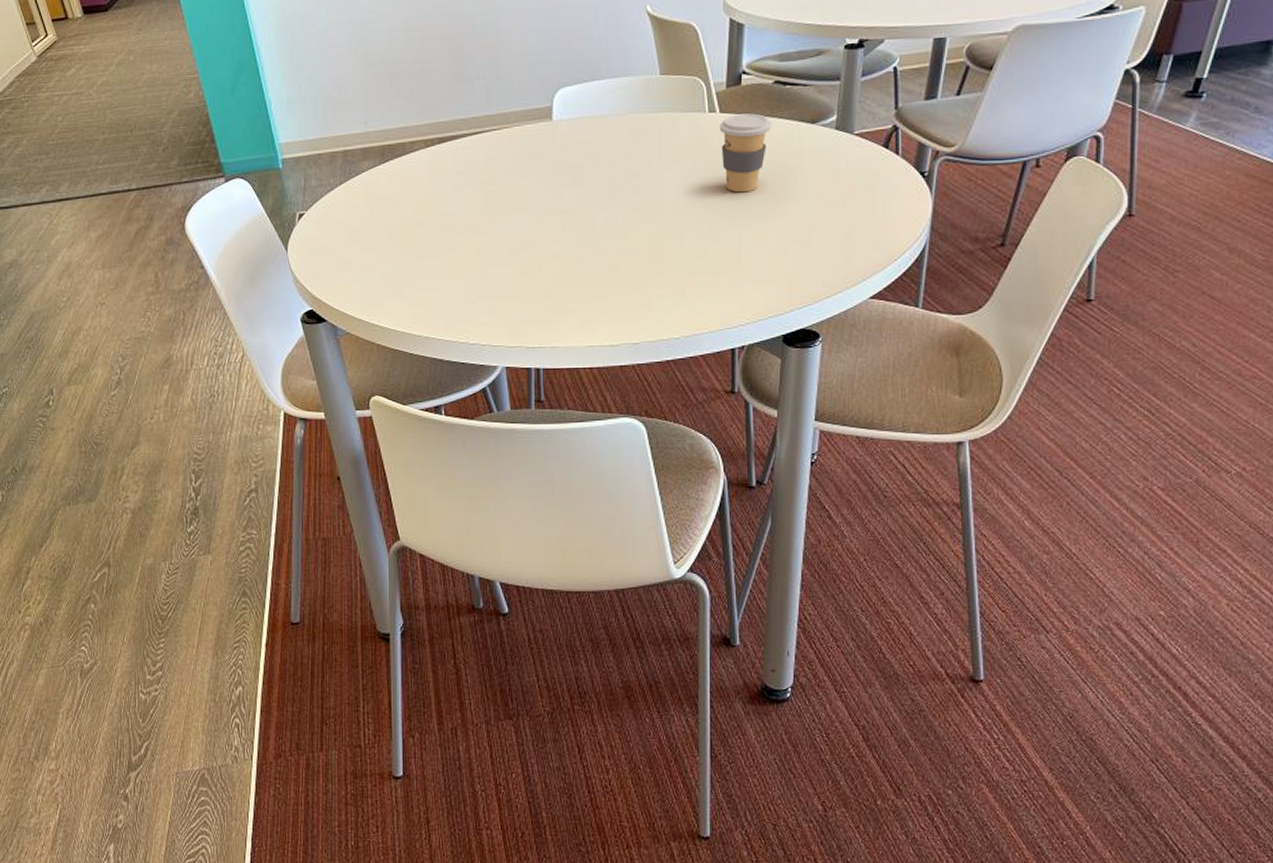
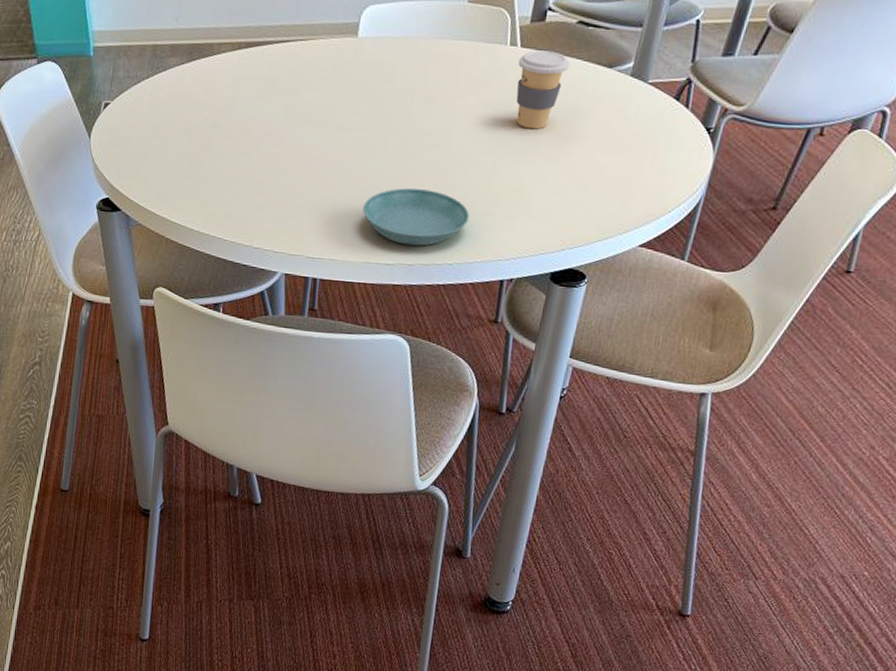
saucer: none [578,265,691,324] -> present [362,188,470,246]

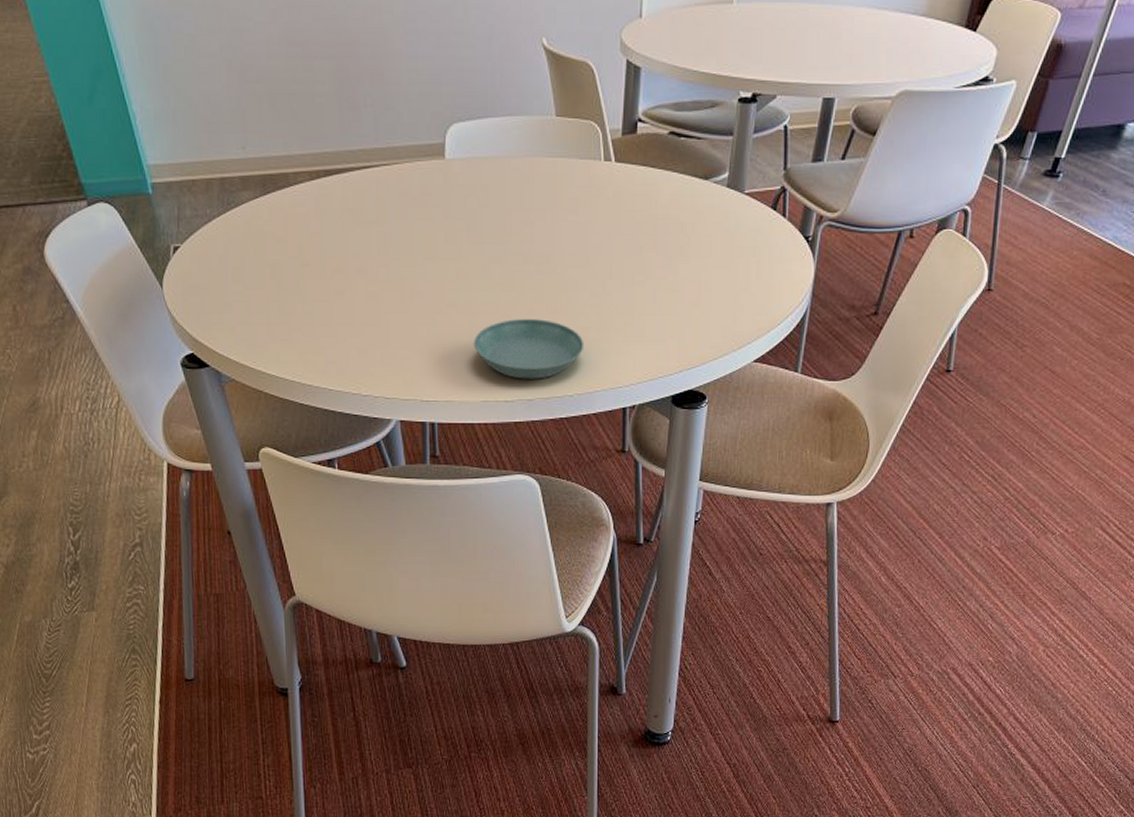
coffee cup: present [516,50,570,129] -> none [614,165,666,248]

